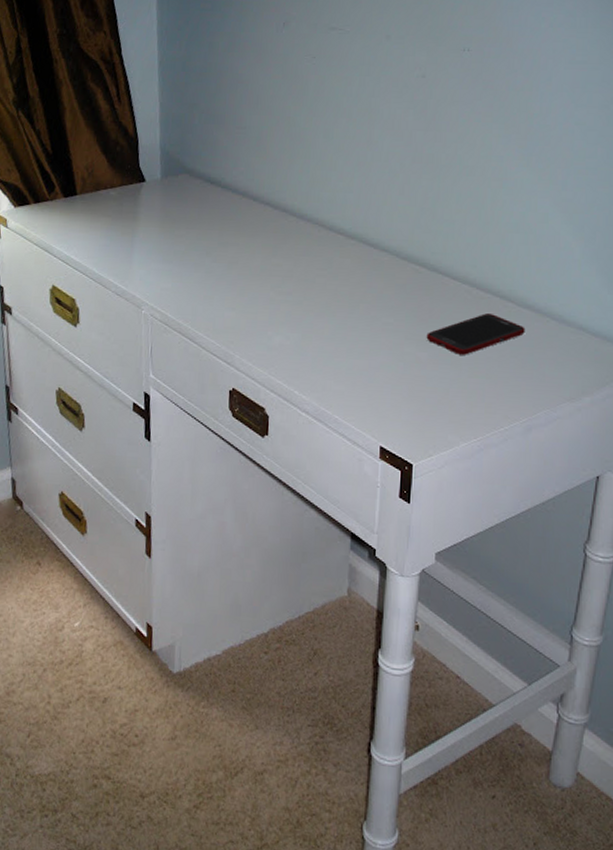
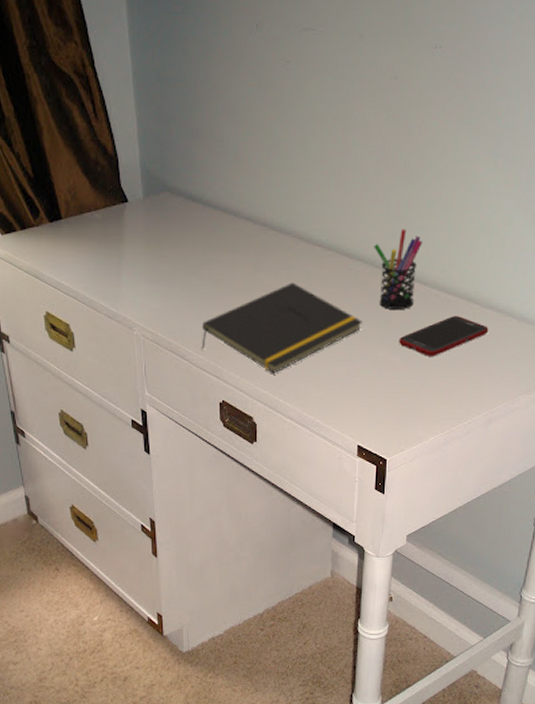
notepad: none [212,269,388,363] -> present [201,282,364,373]
pen holder: none [400,221,452,304] -> present [374,229,422,309]

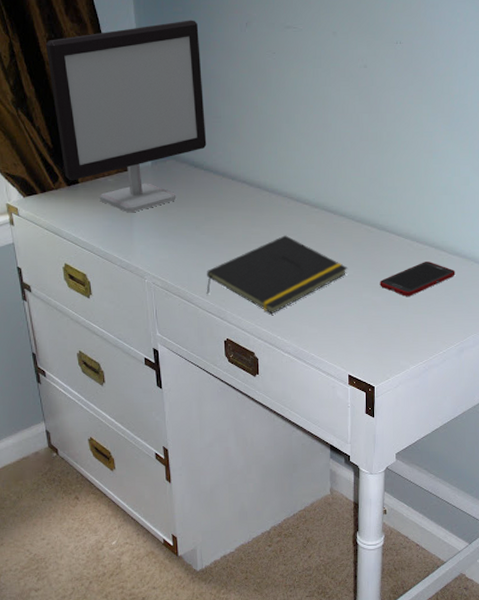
computer monitor: none [26,21,206,253] -> present [45,20,207,212]
pen holder: present [374,229,422,309] -> none [354,189,395,257]

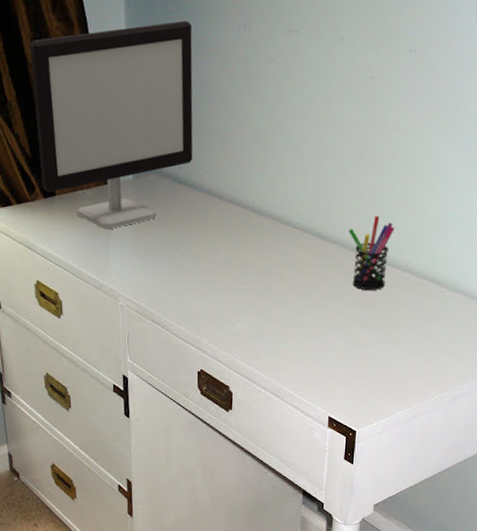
notepad: present [206,235,348,314] -> none [182,261,337,346]
pen holder: none [354,189,395,257] -> present [348,215,395,290]
cell phone: present [379,262,456,296] -> none [370,298,456,335]

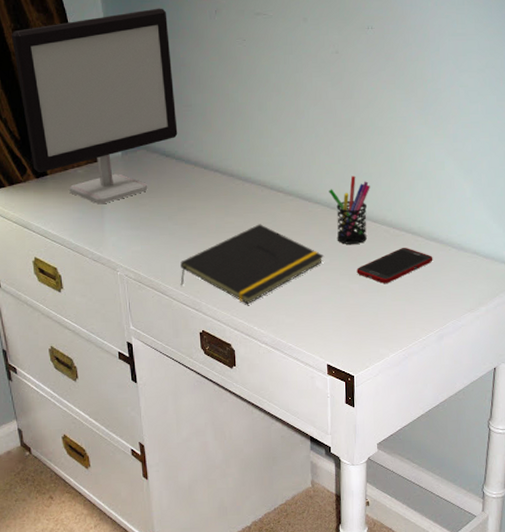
notepad: none [182,261,337,346] -> present [180,224,325,304]
cell phone: none [370,298,456,335] -> present [356,248,433,283]

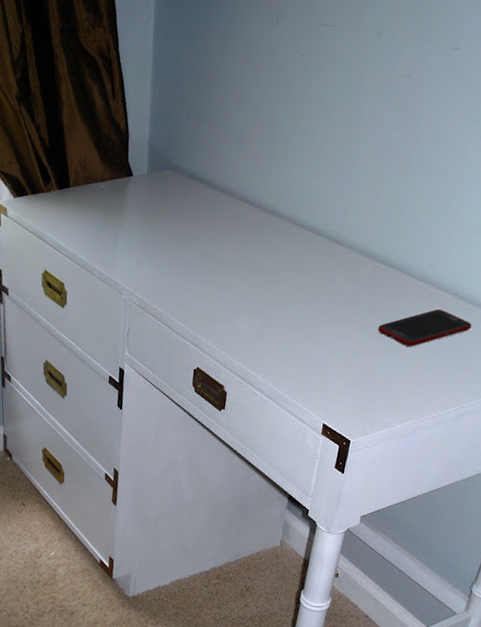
computer monitor: present [11,8,178,203] -> none [57,13,223,223]
notepad: present [180,224,325,304] -> none [183,263,345,347]
pen holder: present [329,176,370,244] -> none [362,221,415,299]

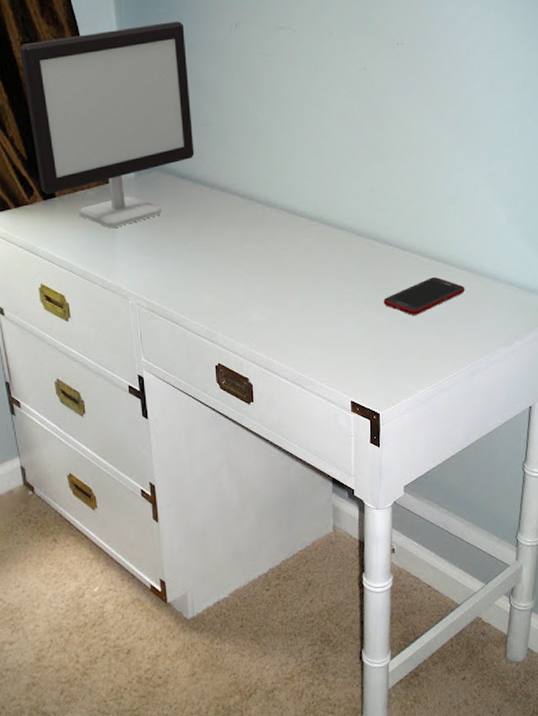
computer monitor: none [57,13,223,223] -> present [19,21,195,227]

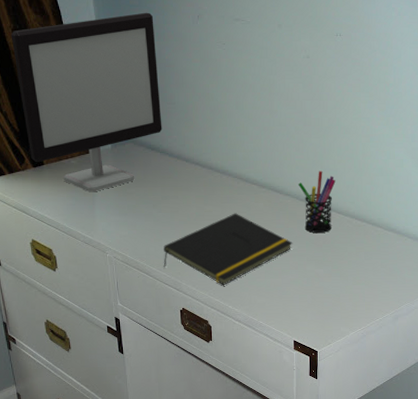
notepad: none [195,251,349,336] -> present [163,213,293,285]
pen holder: none [354,200,399,273] -> present [298,171,336,233]
cell phone: present [383,277,465,315] -> none [322,237,391,269]

